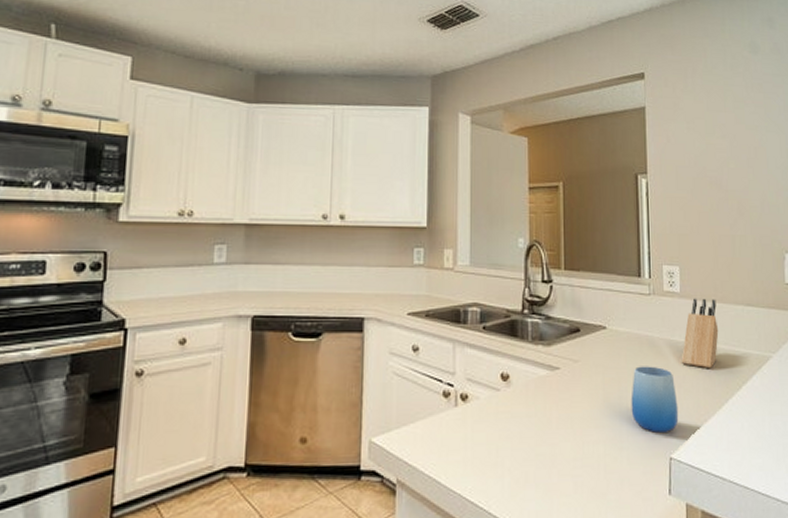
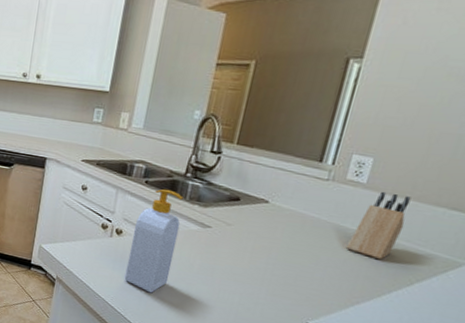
soap bottle: none [480,332,529,469] -> present [124,189,183,293]
cup: present [630,366,679,433] -> none [275,241,333,303]

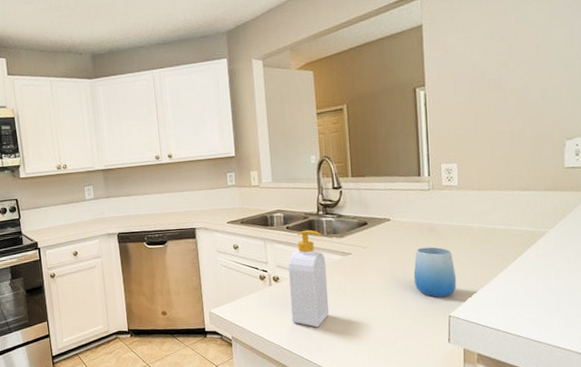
cup: none [275,241,333,303] -> present [413,247,457,298]
knife block: present [345,191,411,260] -> none [459,188,495,246]

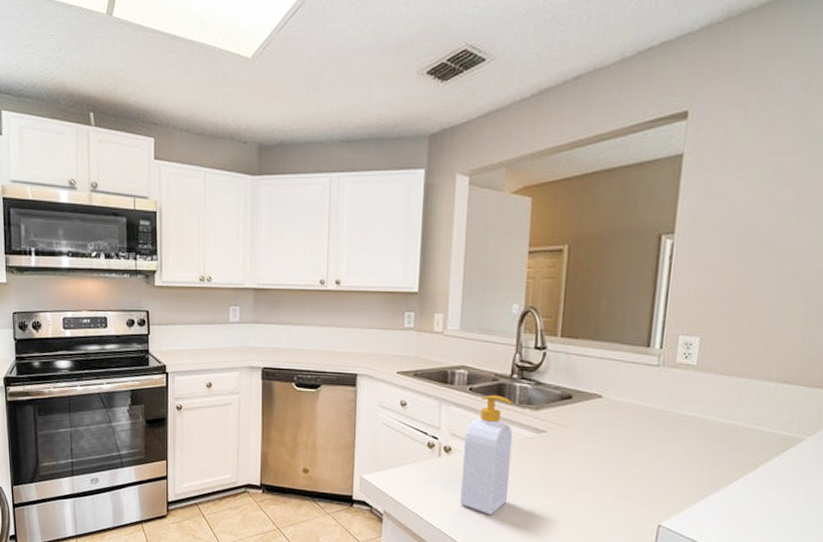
cup: present [413,247,457,298] -> none [620,436,676,502]

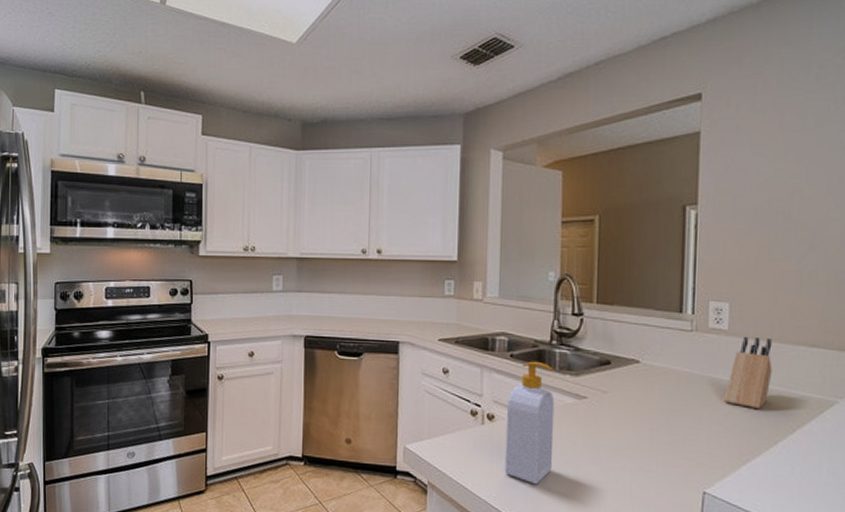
knife block: none [686,371,742,446] -> present [724,336,773,410]

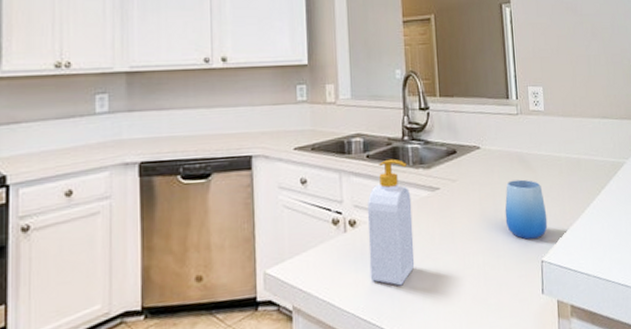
cup: none [662,401,717,468] -> present [504,179,548,240]
knife block: present [724,336,773,410] -> none [547,114,580,178]

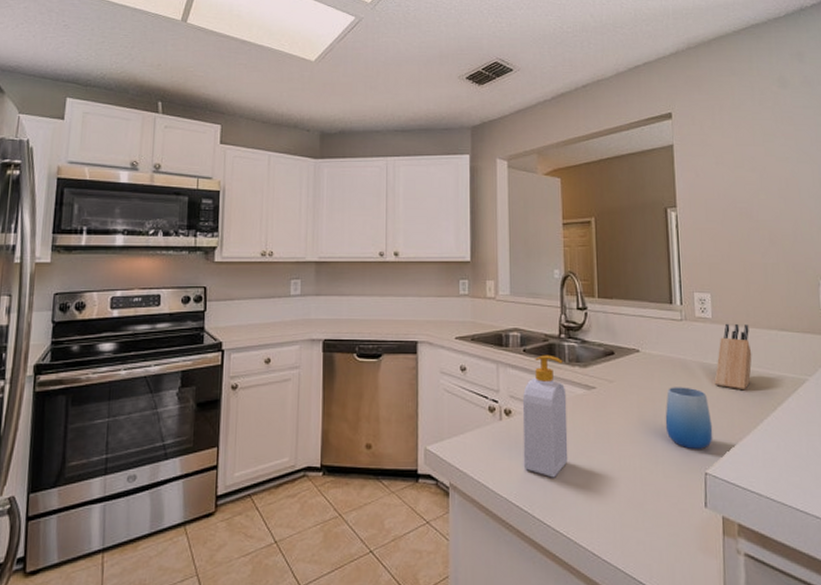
knife block: none [547,114,580,178] -> present [714,323,752,391]

